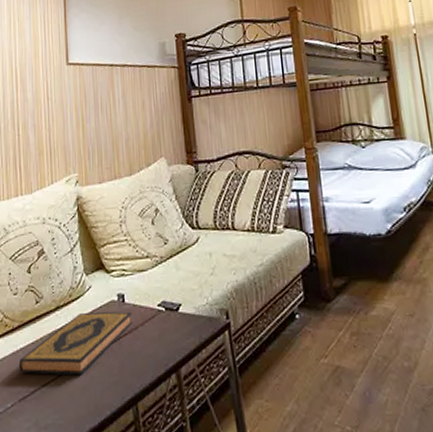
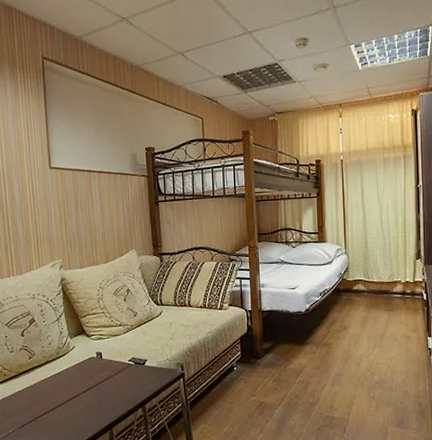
hardback book: present [18,311,133,376] -> none [17,365,109,410]

